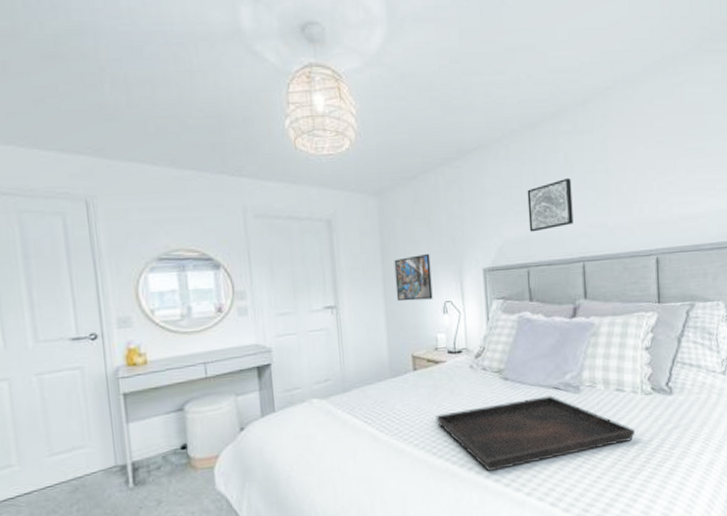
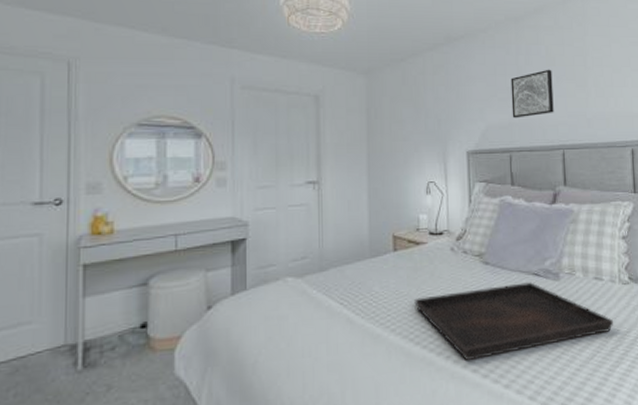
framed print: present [394,253,433,302] -> none [379,133,416,180]

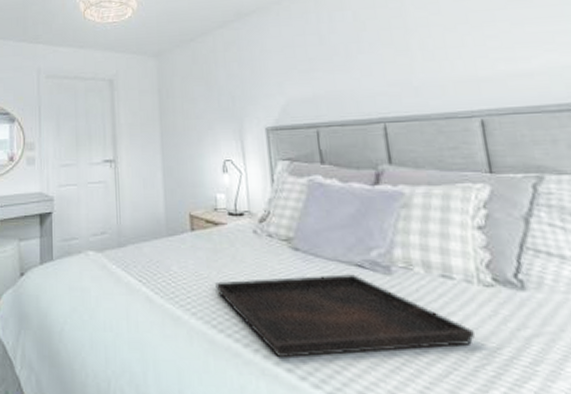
wall art: present [510,69,554,118] -> none [312,35,369,91]

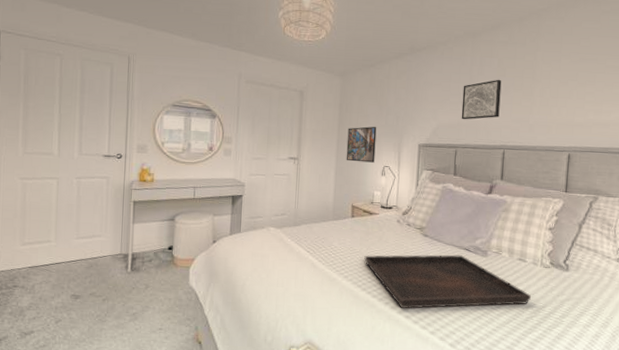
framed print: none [172,111,212,158] -> present [346,126,377,163]
wall art: none [312,35,369,91] -> present [461,79,502,120]

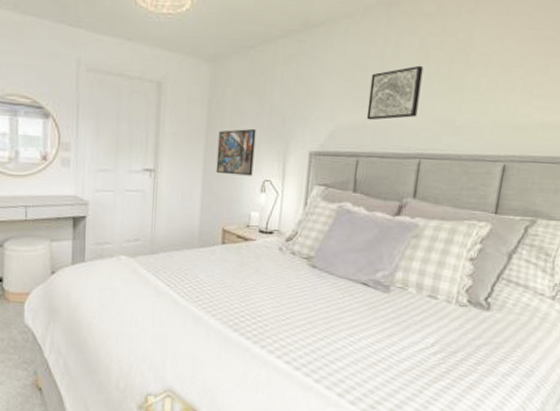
serving tray: present [364,254,531,309] -> none [236,289,440,353]

